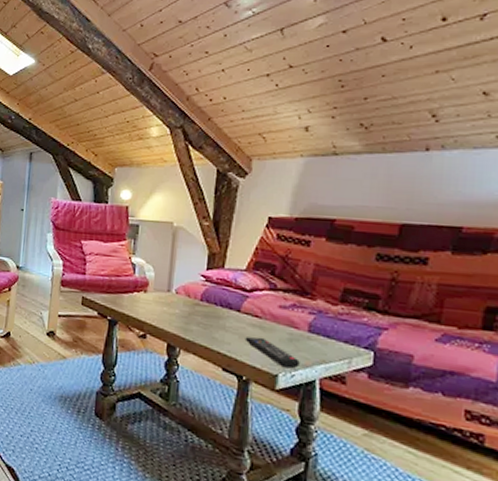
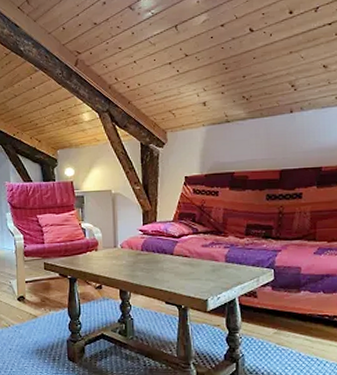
remote control: present [245,337,300,369] -> none [179,272,222,293]

